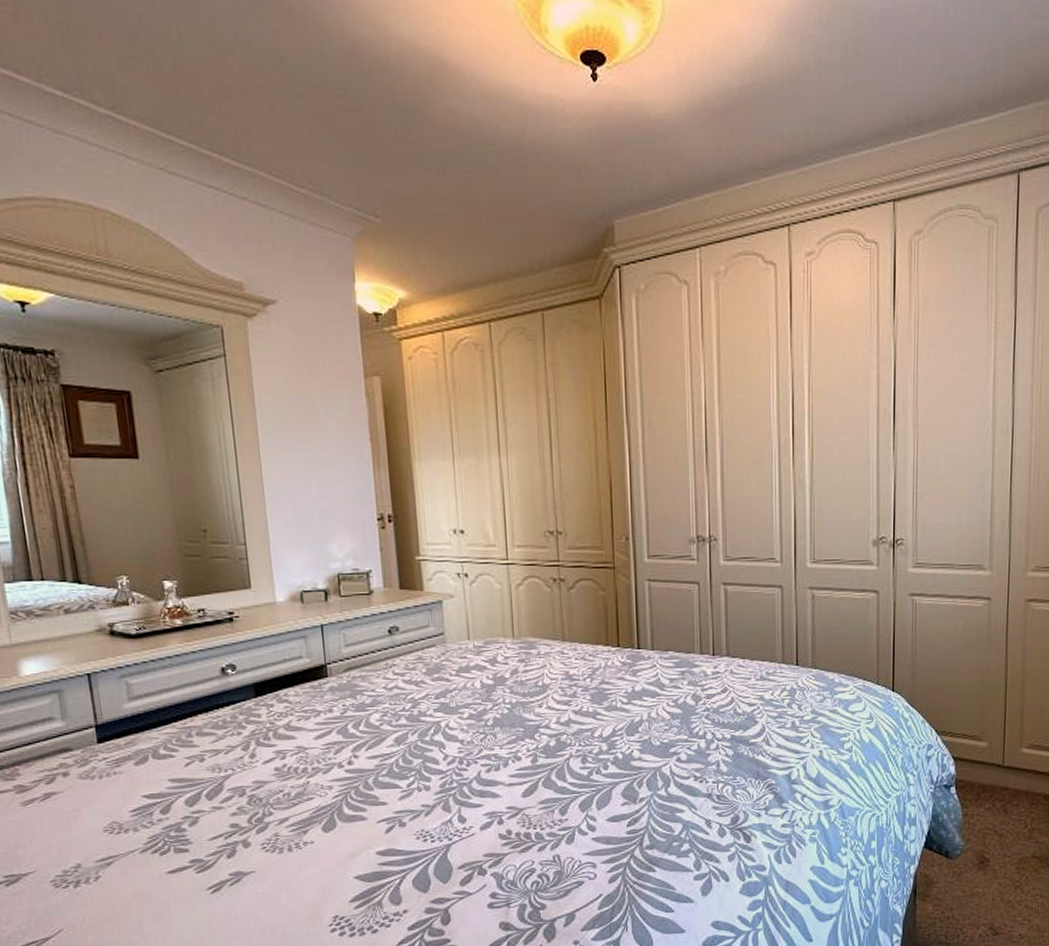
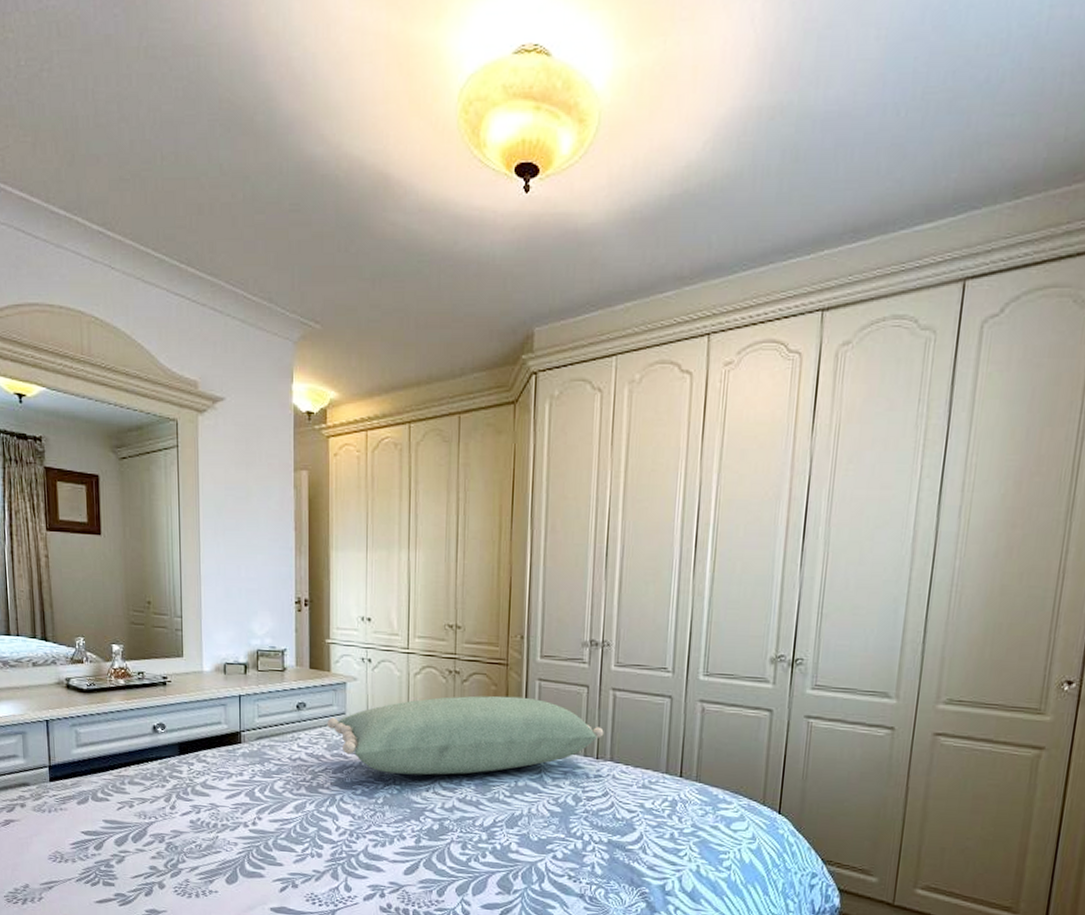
pillow: none [424,599,718,692] -> present [327,695,604,775]

